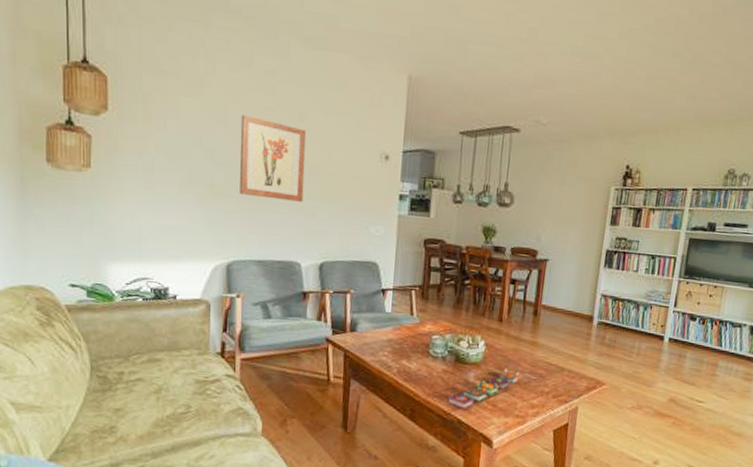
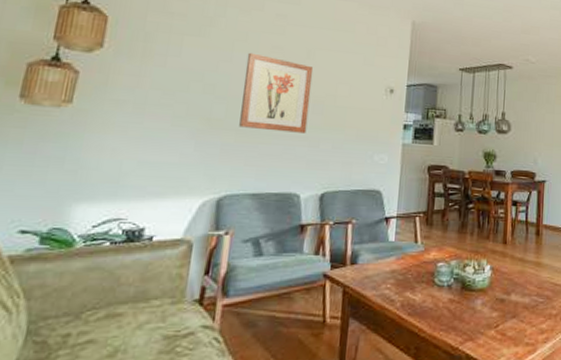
magic books: present [448,368,520,409] -> none [455,293,528,342]

